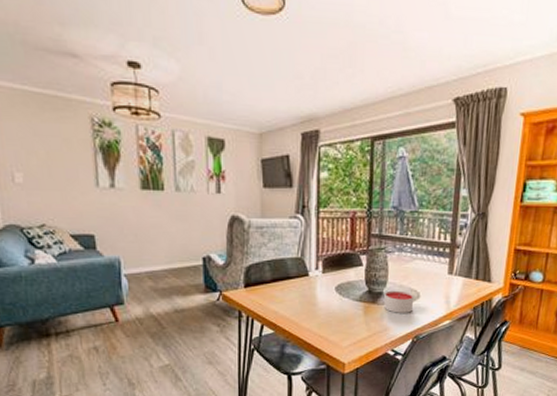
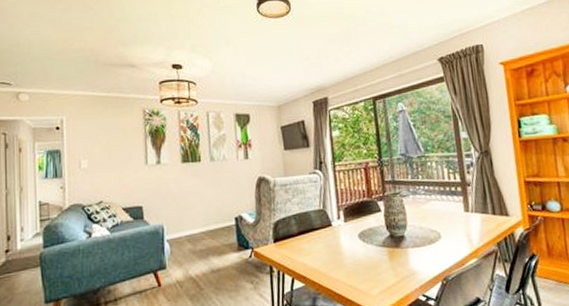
candle: present [384,290,413,313] -> none [406,232,436,256]

